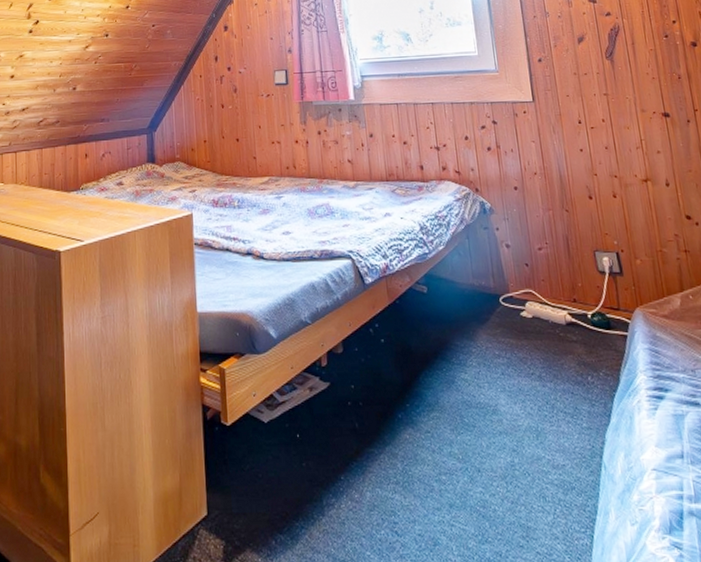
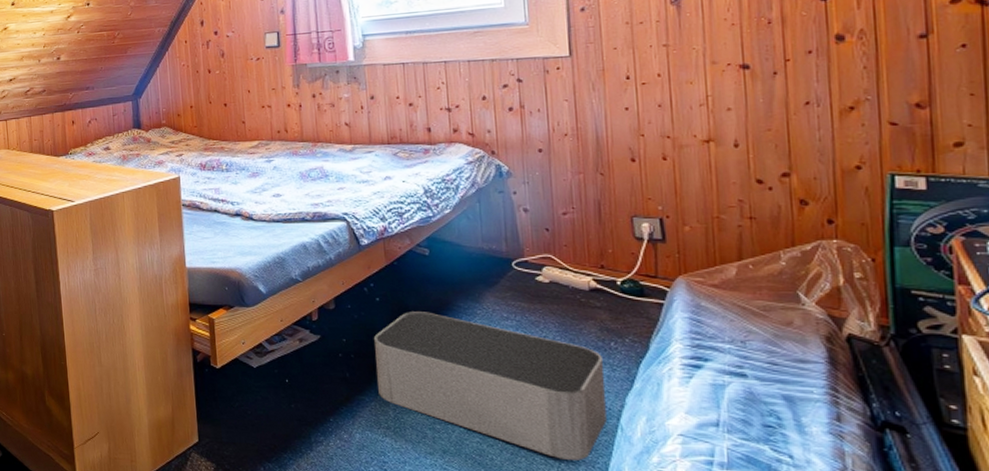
storage bin: none [381,352,592,505] -> present [374,312,607,460]

